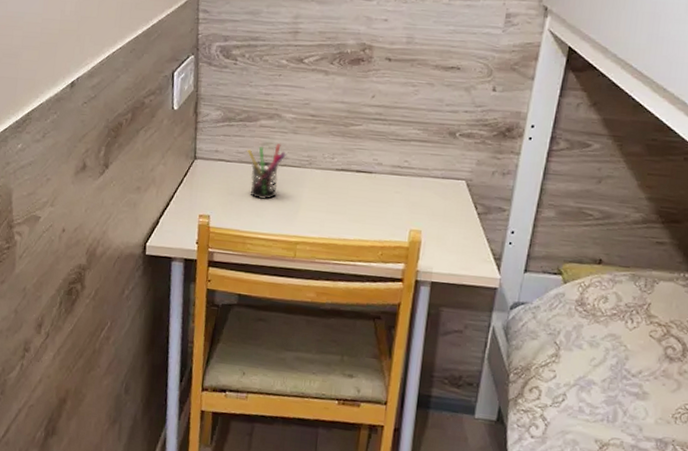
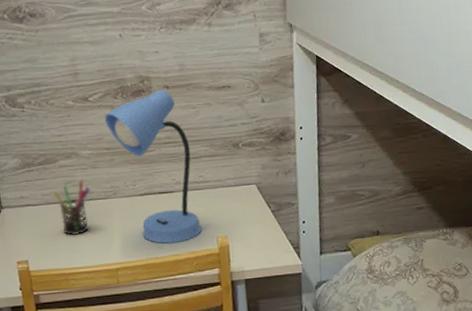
desk lamp: none [316,60,401,228] -> present [105,89,202,244]

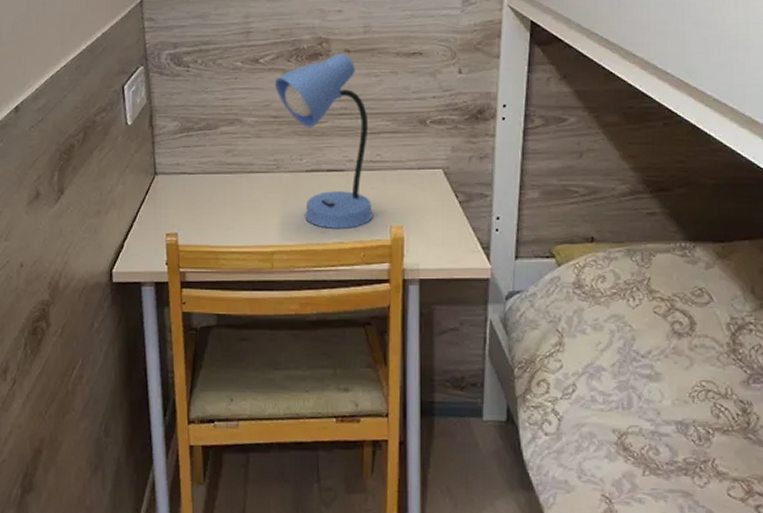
pen holder: present [52,180,90,236] -> none [210,150,251,211]

